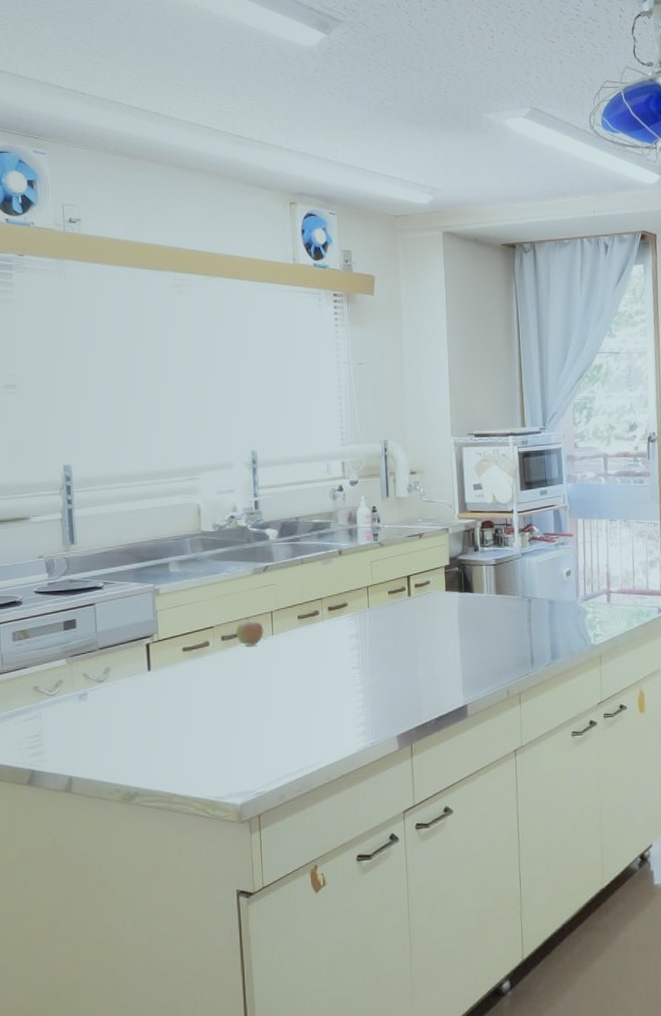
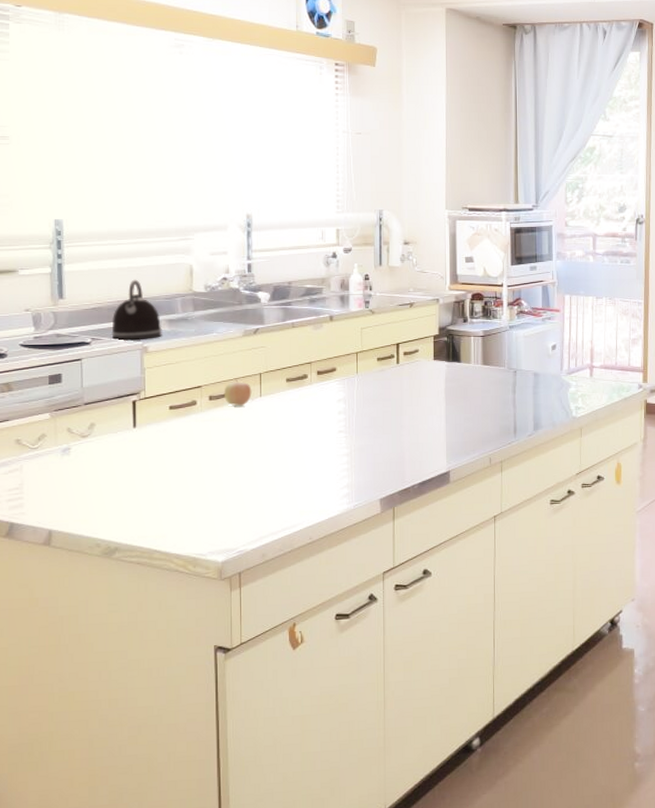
kettle: none [123,521,173,583] -> present [111,279,162,341]

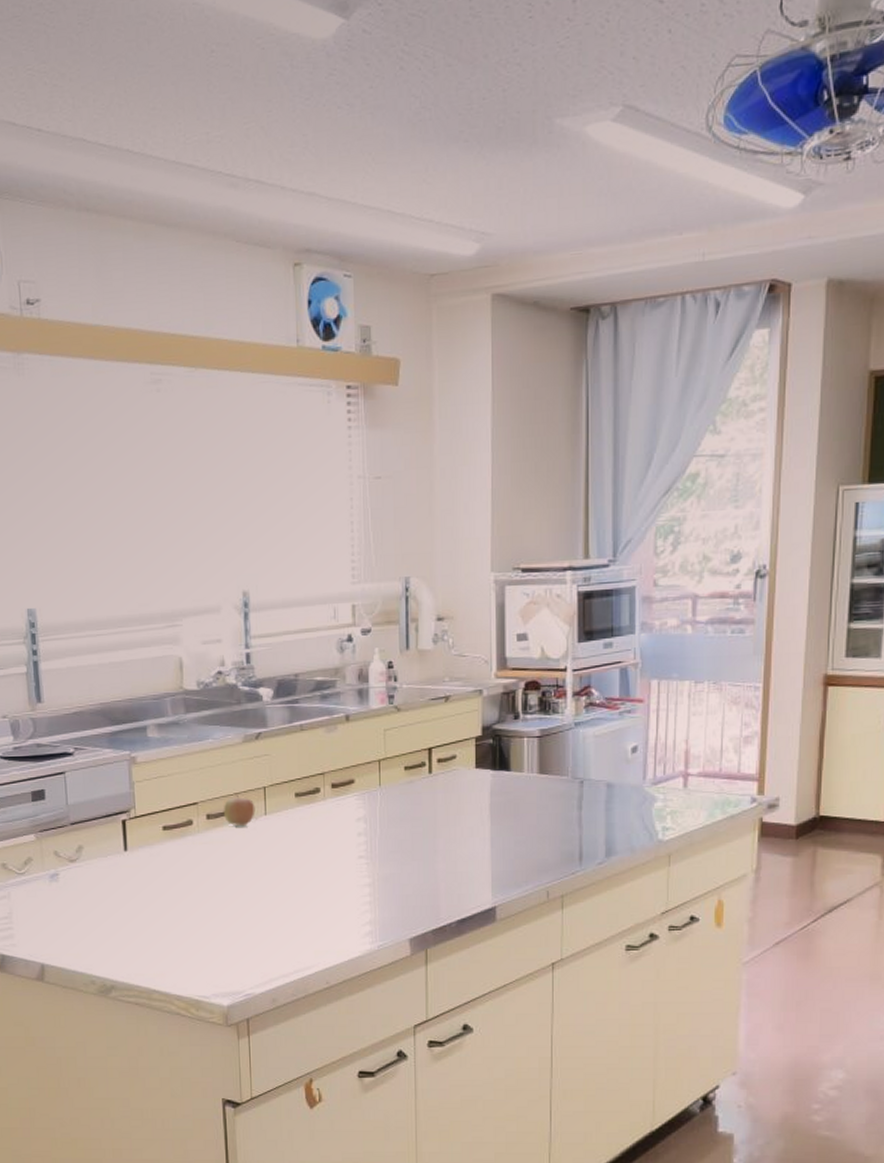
kettle: present [111,279,162,341] -> none [95,677,151,750]

